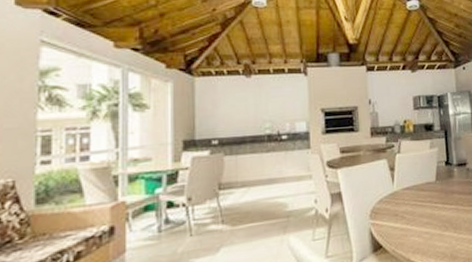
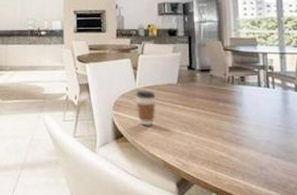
coffee cup: none [393,192,416,232] -> present [135,90,157,126]

